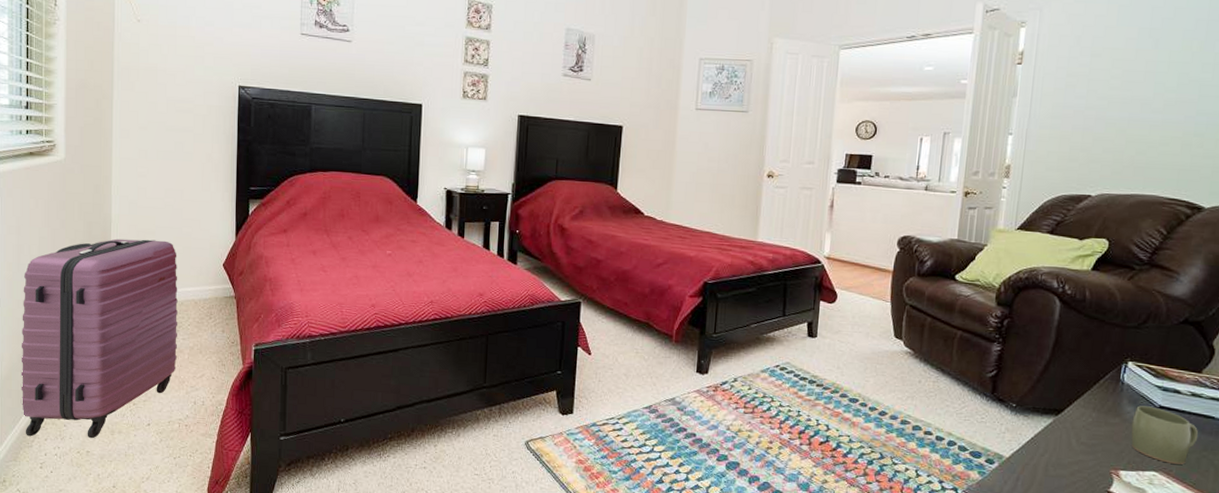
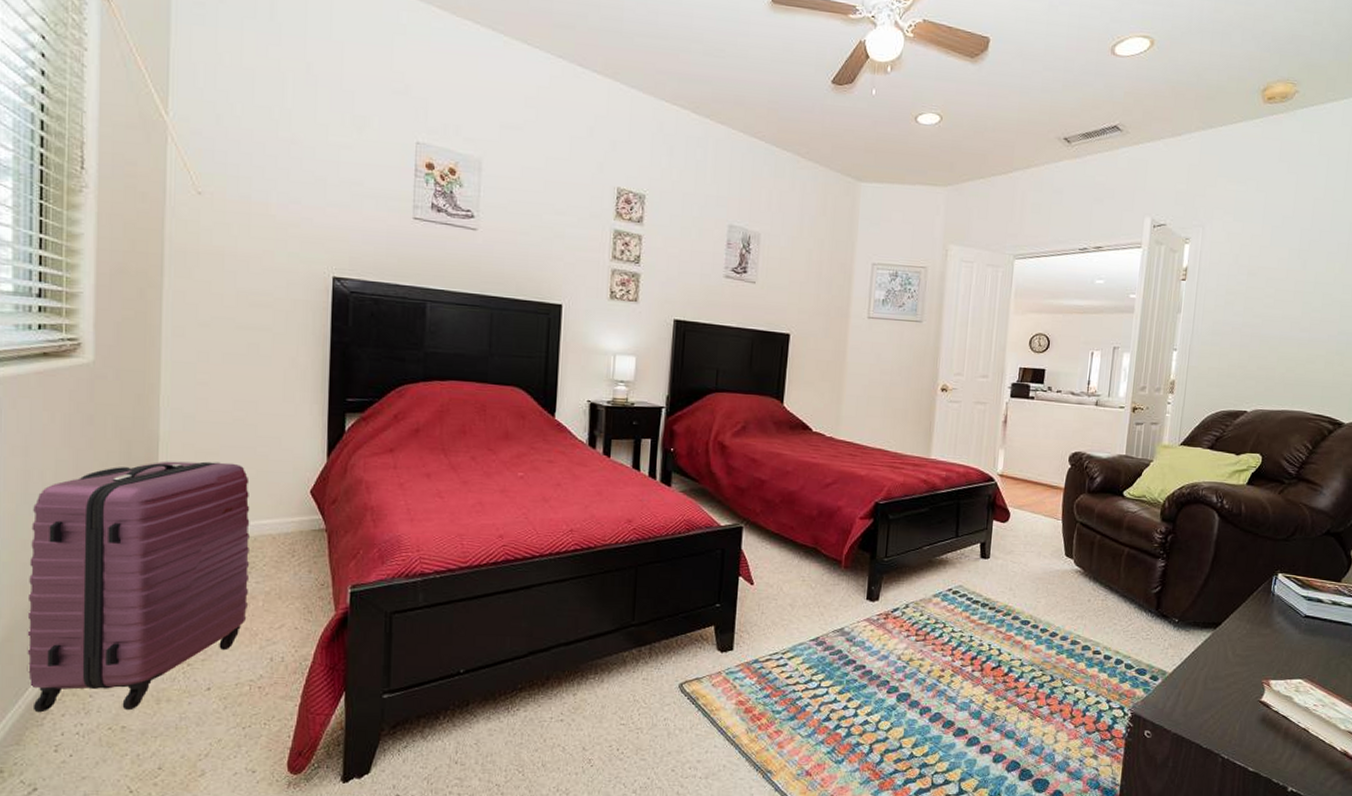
mug: present [1131,405,1199,465] -> none [1280,616,1338,671]

